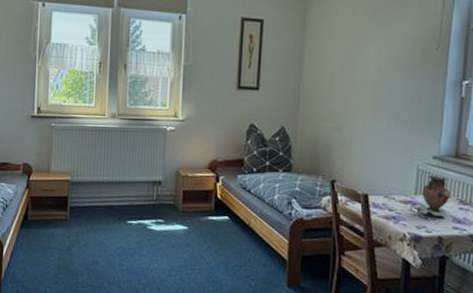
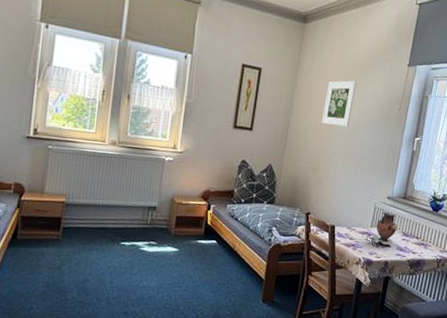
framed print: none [340,20,379,75] -> present [322,80,357,127]

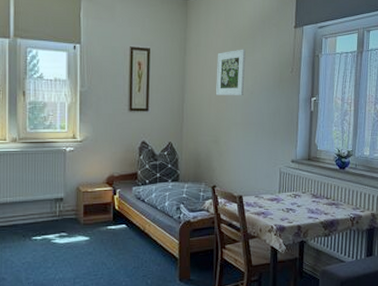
vase: present [366,212,397,246] -> none [275,176,305,209]

